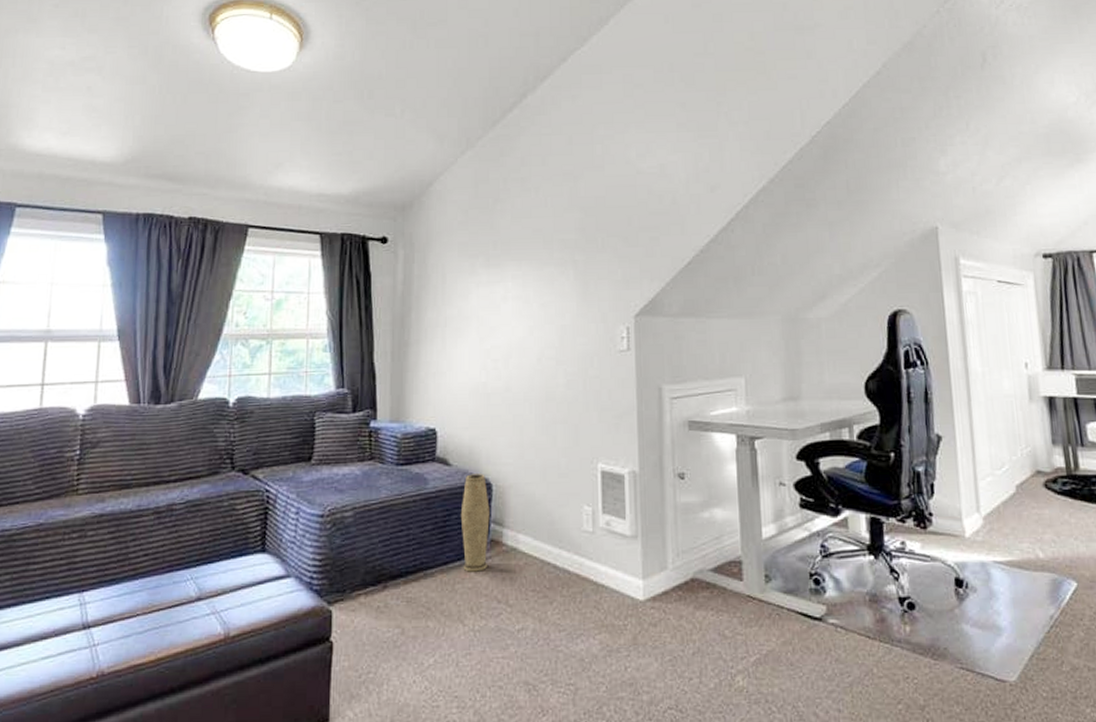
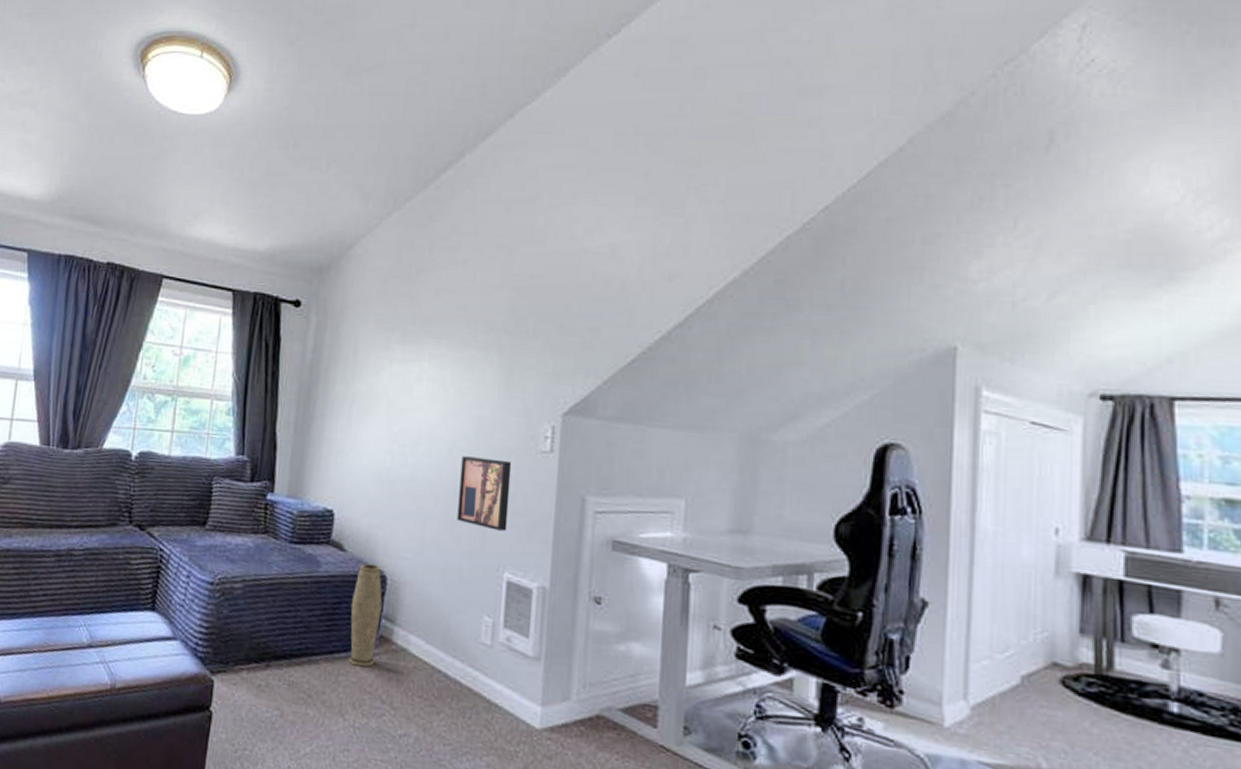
wall art: none [550,362,597,426] -> present [457,456,512,531]

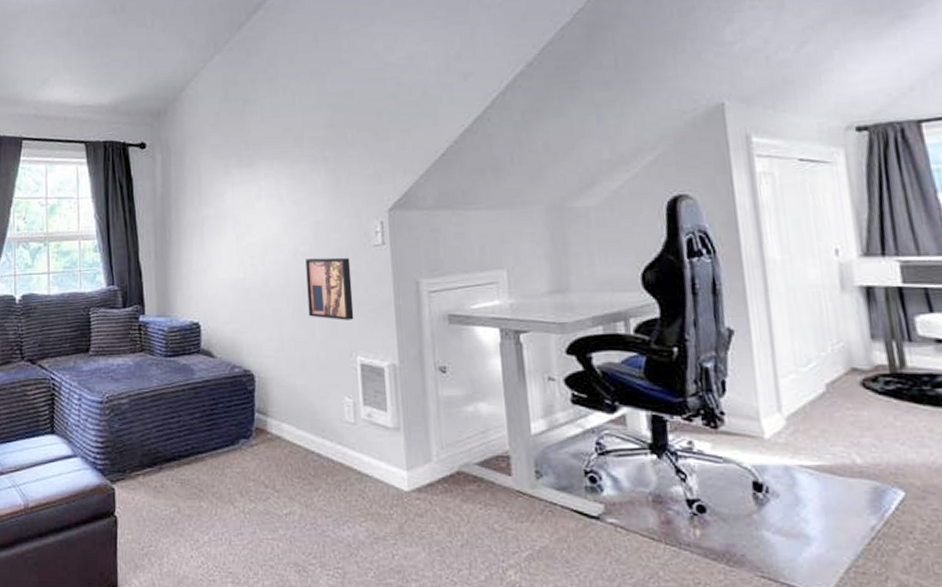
vase: present [349,563,383,667] -> none [226,365,254,458]

